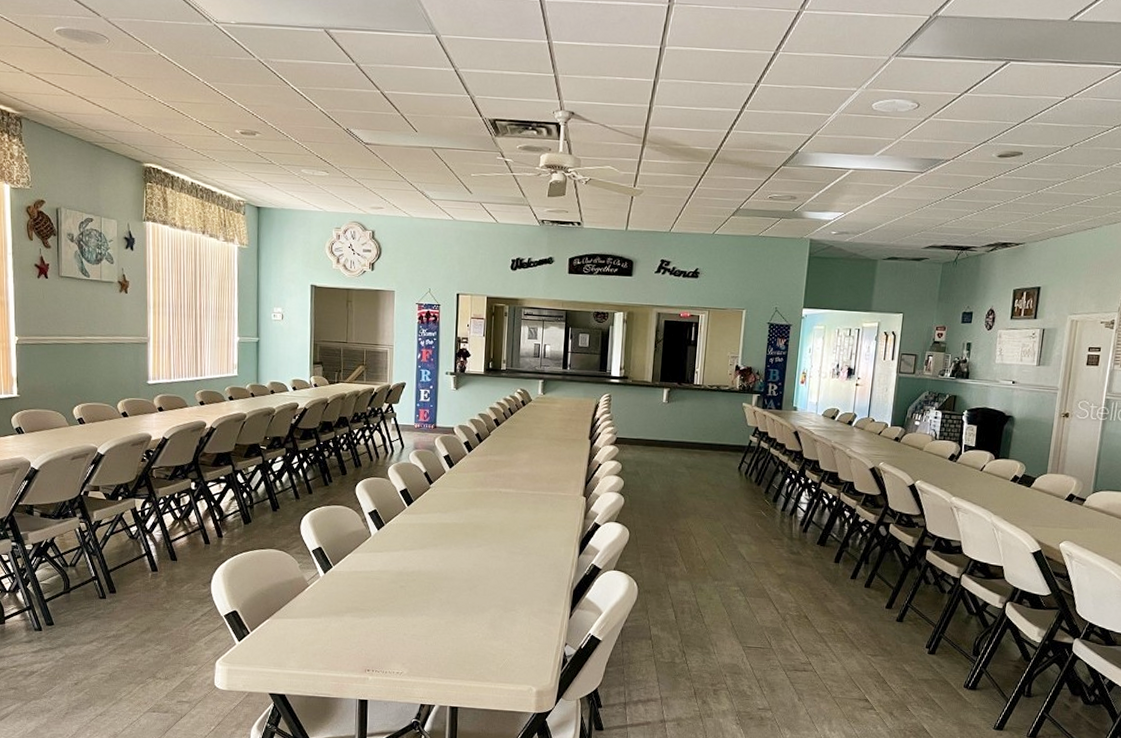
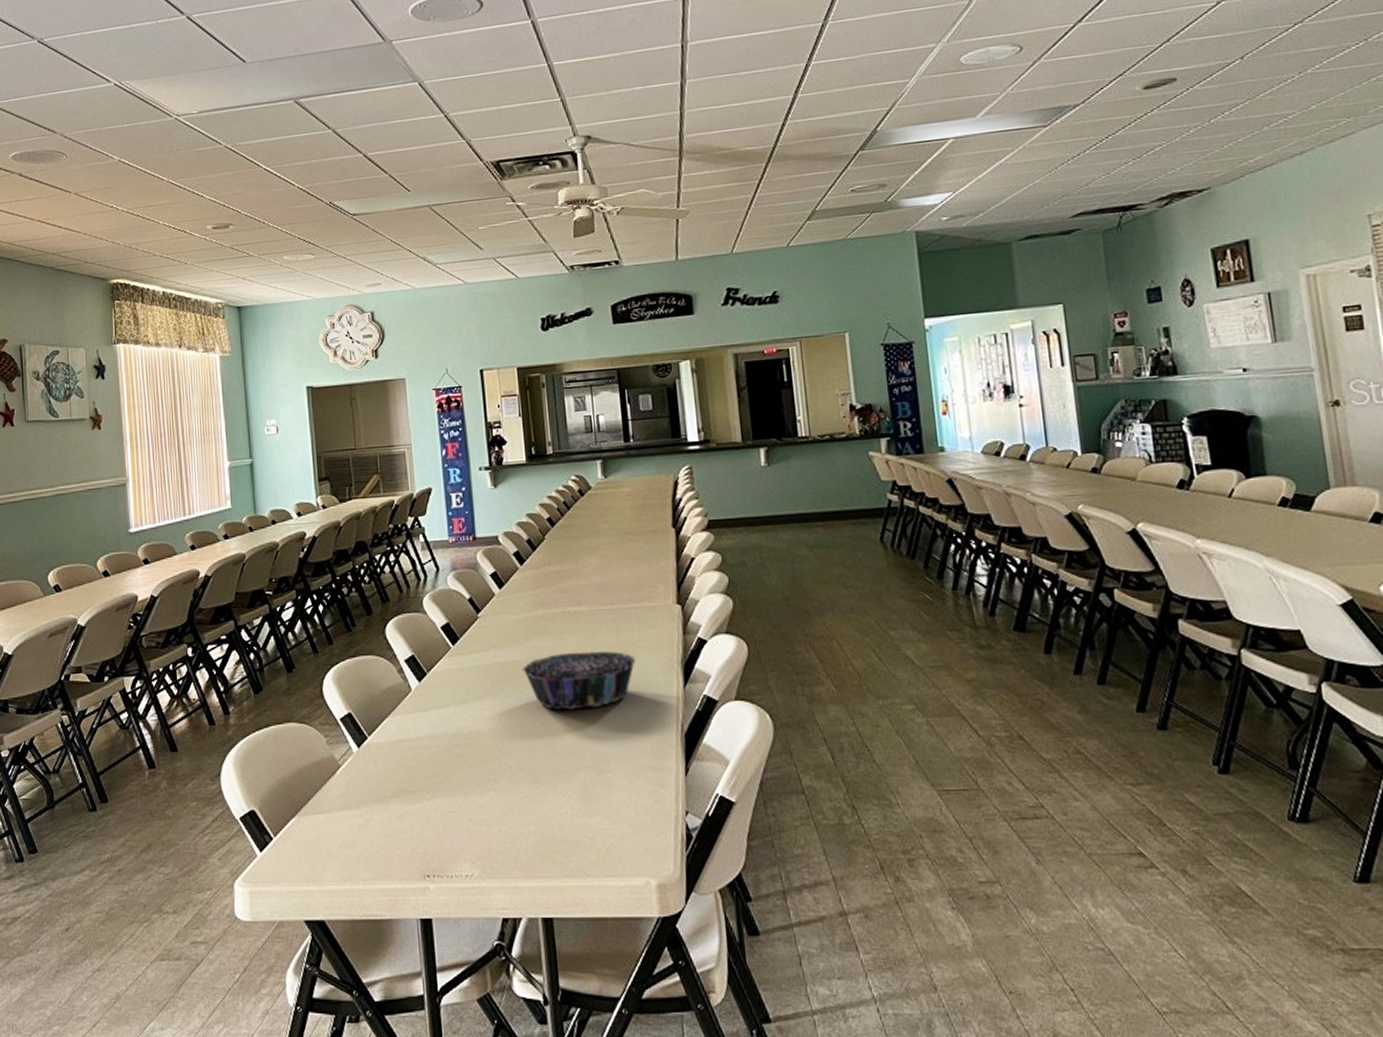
decorative bowl: none [459,522,546,564] -> present [522,650,637,711]

